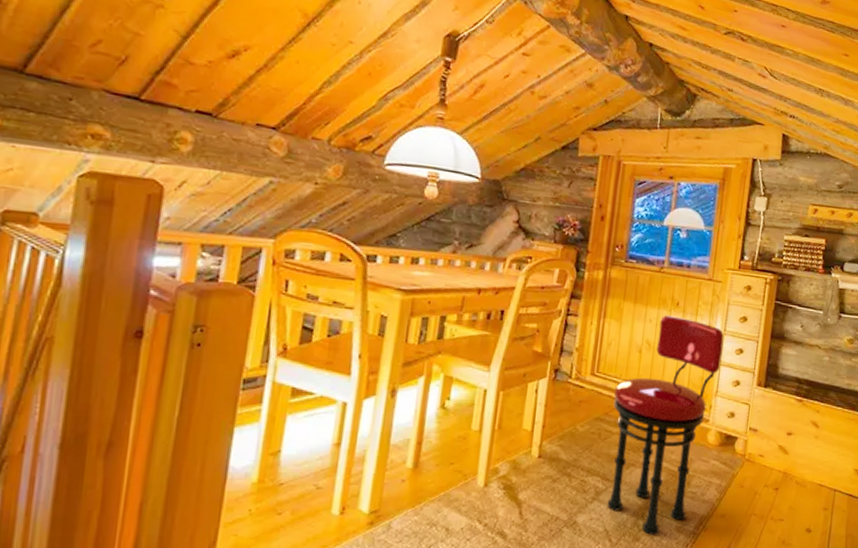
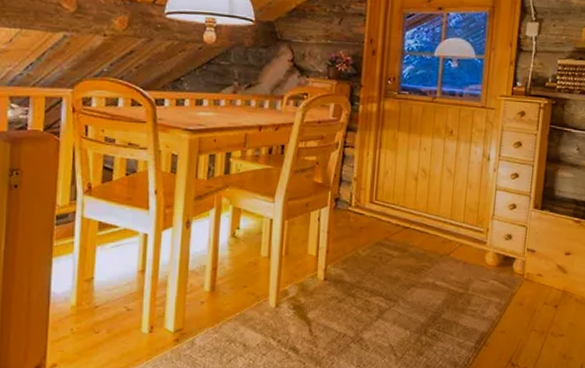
stool: present [607,315,724,536] -> none [390,144,499,351]

